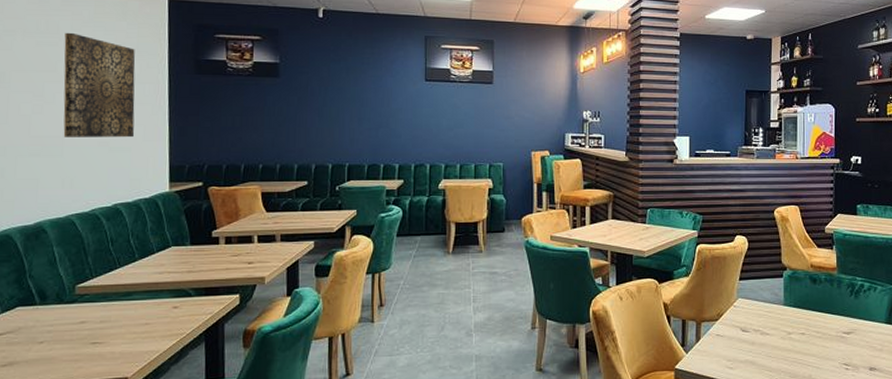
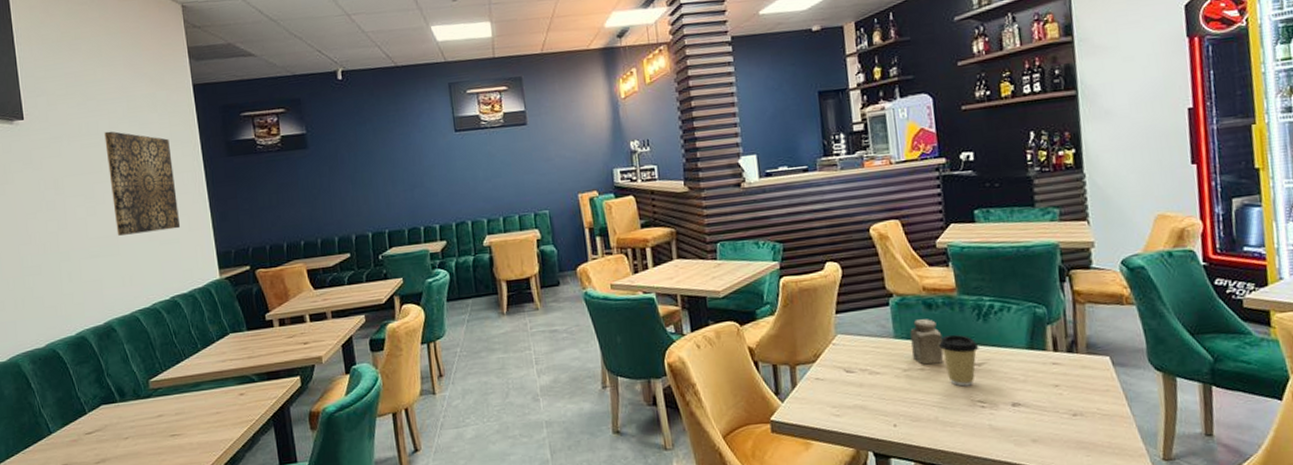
salt shaker: none [796,291,822,330] -> present [910,319,944,365]
coffee cup: none [818,306,849,351] -> present [939,334,979,387]

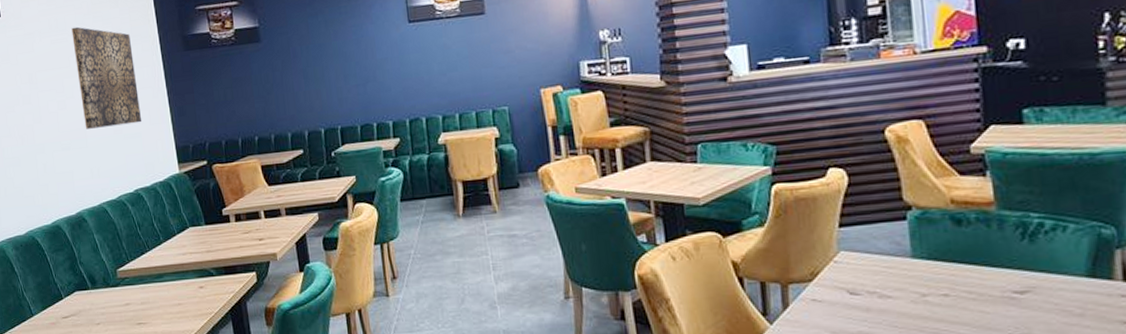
salt shaker: present [910,319,944,365] -> none [932,237,975,290]
coffee cup: present [939,334,979,387] -> none [969,256,1022,317]

